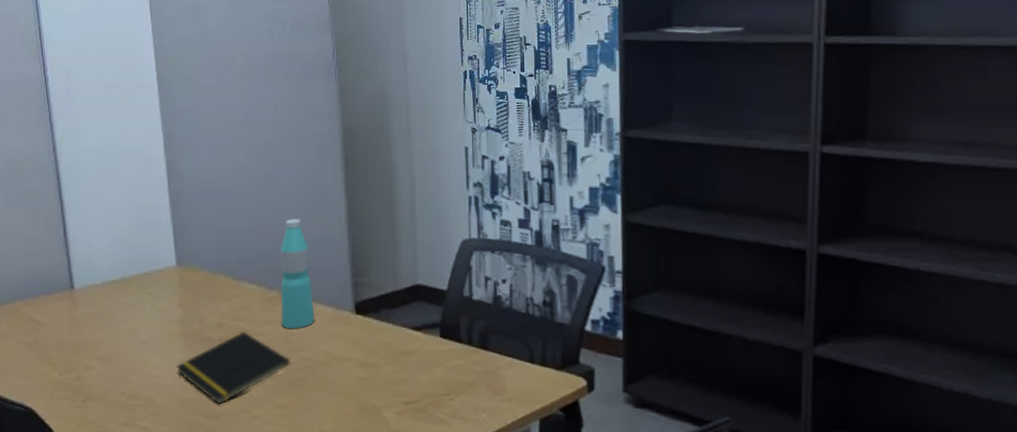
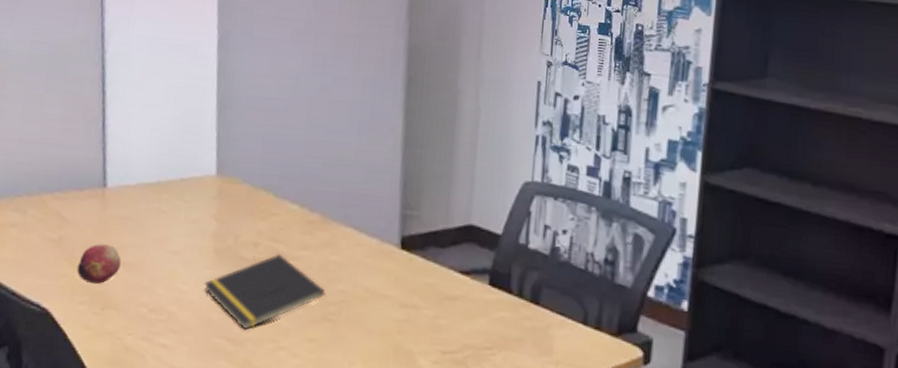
fruit: none [55,342,96,379] -> present [76,244,121,284]
water bottle: present [280,218,315,329] -> none [319,138,359,258]

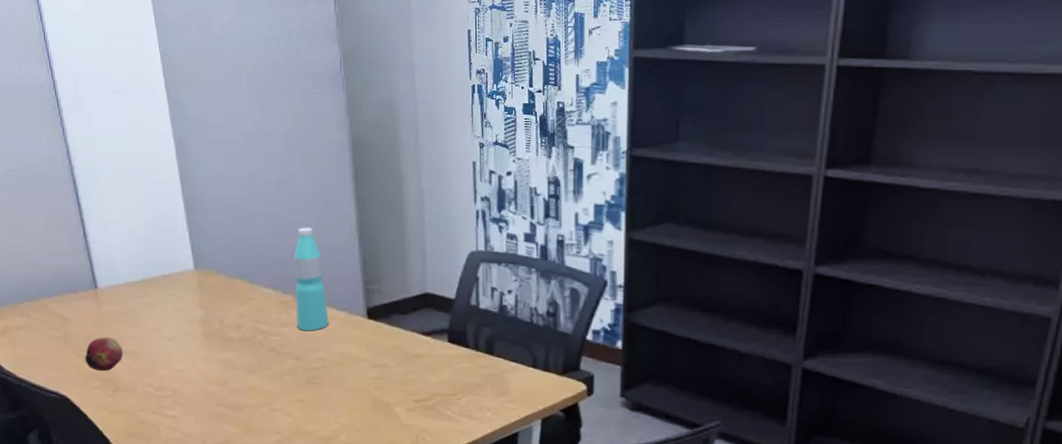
notepad: present [204,254,326,330] -> none [199,332,307,398]
water bottle: none [319,138,359,258] -> present [293,227,329,331]

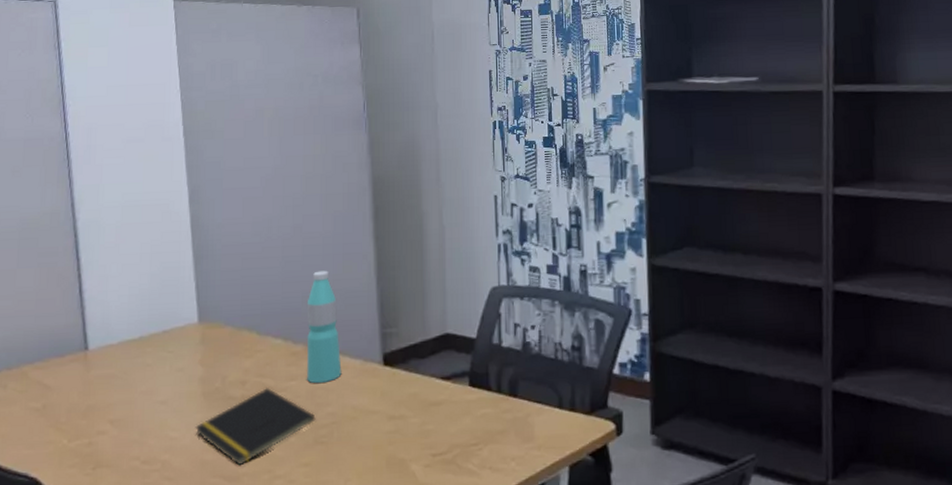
fruit: present [85,337,123,371] -> none [64,405,109,445]
notepad: none [199,332,307,398] -> present [195,388,316,466]

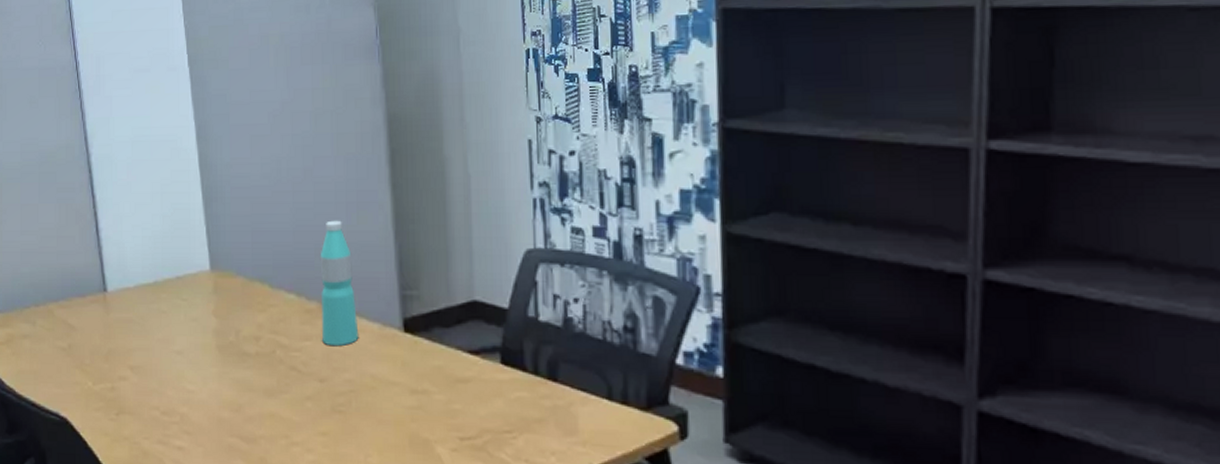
notepad: present [195,388,316,466] -> none [211,346,333,428]

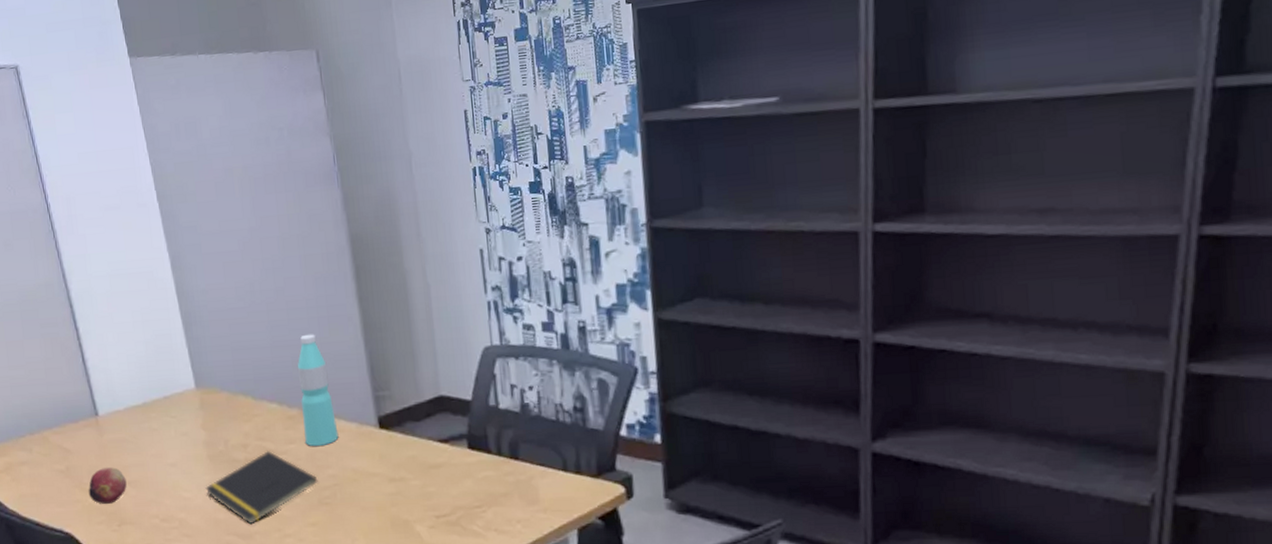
fruit: none [89,349,129,389] -> present [88,467,127,504]
notepad: none [211,346,333,428] -> present [205,451,318,525]

